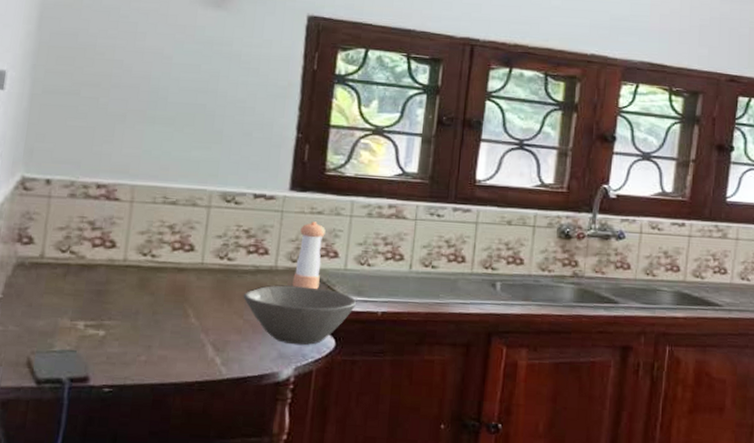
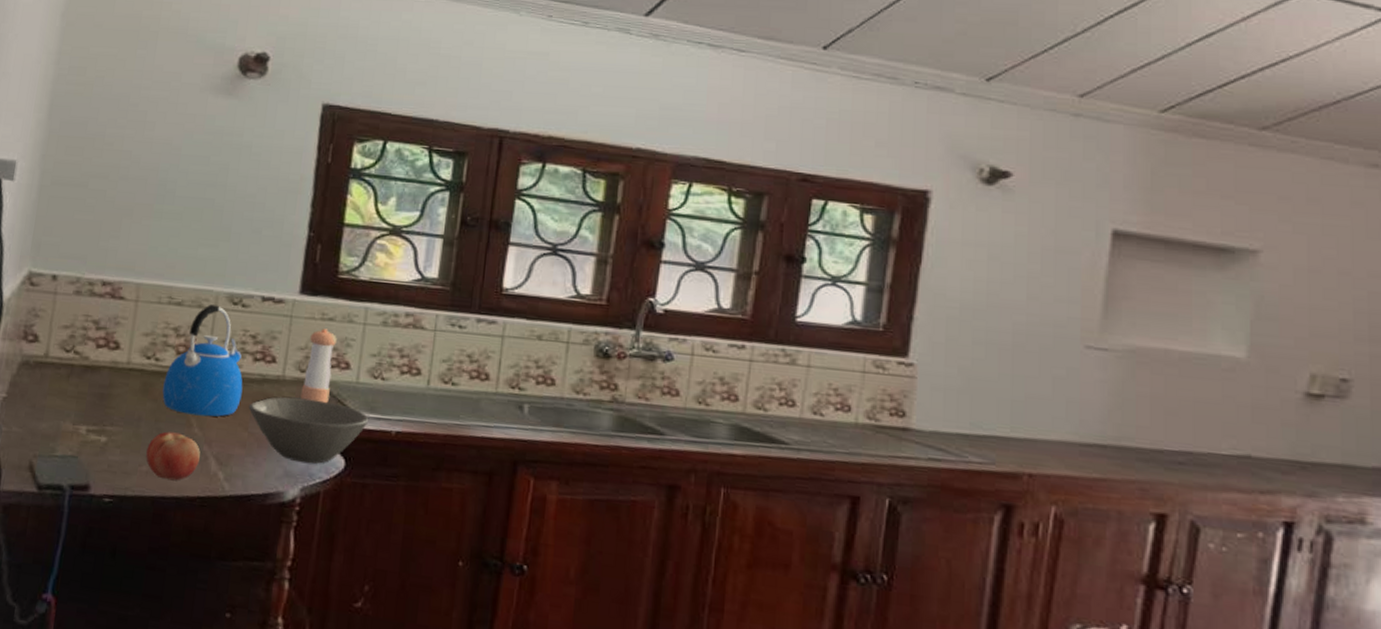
fruit: none [144,323,198,368] -> present [146,431,201,481]
kettle: none [159,203,238,307] -> present [162,304,243,417]

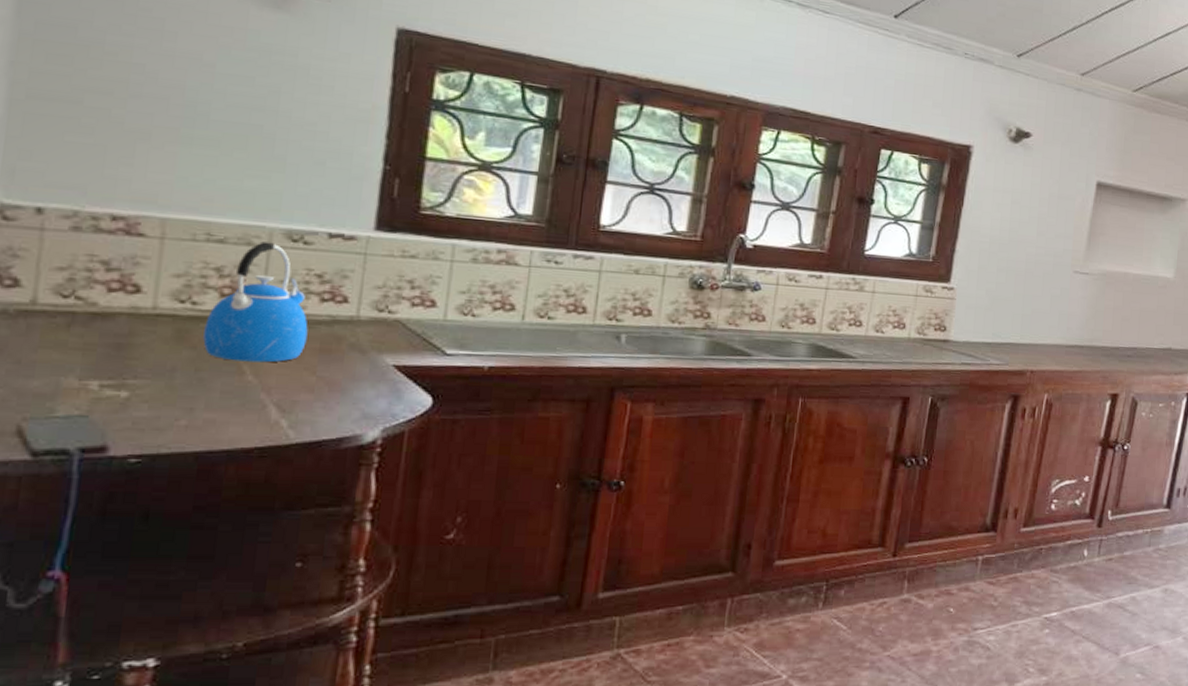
fruit: present [146,431,201,481] -> none [184,381,257,433]
bowl: present [248,396,368,464] -> none [315,337,458,404]
pepper shaker: present [300,328,337,403] -> none [379,266,420,342]

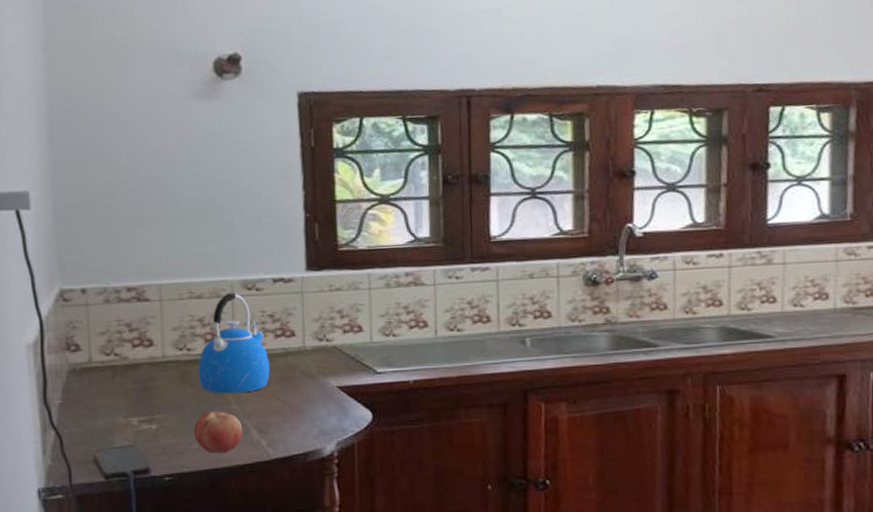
fruit: none [184,381,257,433] -> present [194,411,242,454]

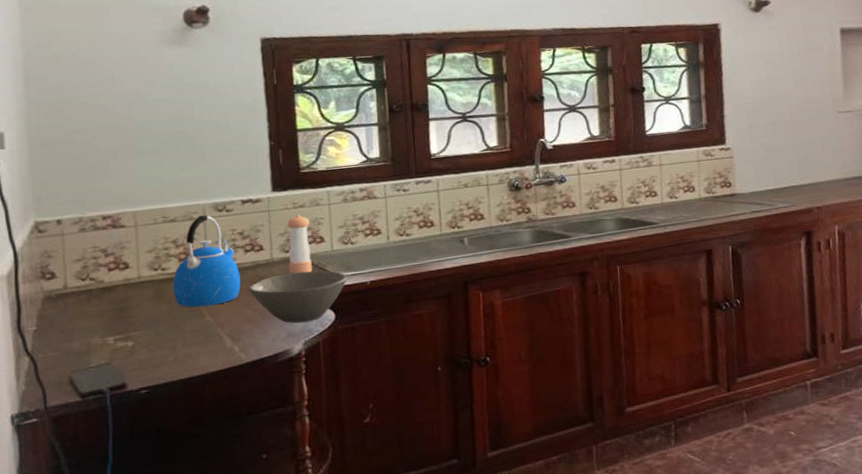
fruit: present [194,411,242,454] -> none [169,323,216,363]
bowl: none [277,363,387,421] -> present [248,270,347,323]
pepper shaker: none [322,298,348,365] -> present [287,214,312,274]

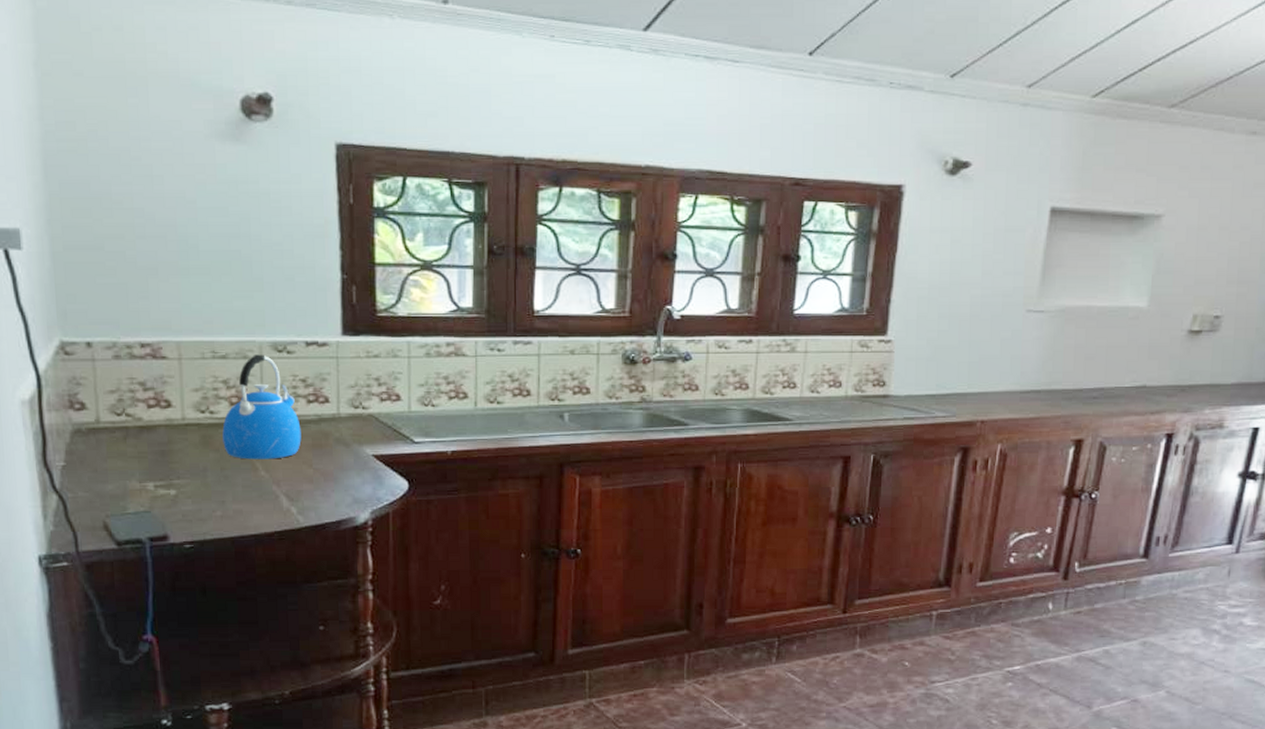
bowl: present [248,270,347,323] -> none [309,432,424,490]
pepper shaker: present [287,214,312,274] -> none [357,365,385,433]

